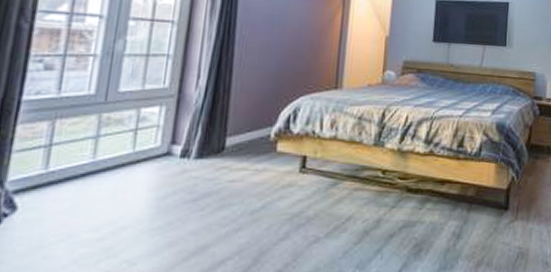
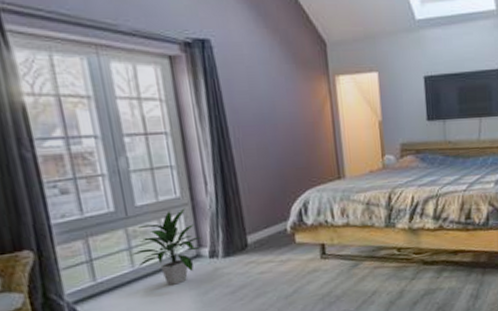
indoor plant: none [95,100,179,184] -> present [130,208,203,285]

